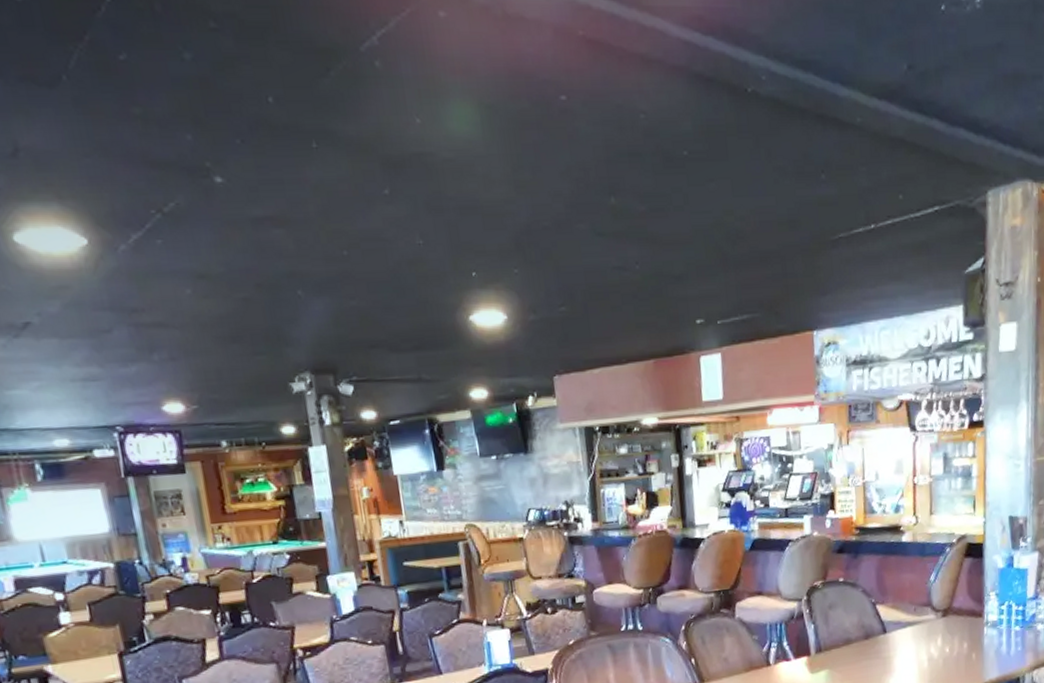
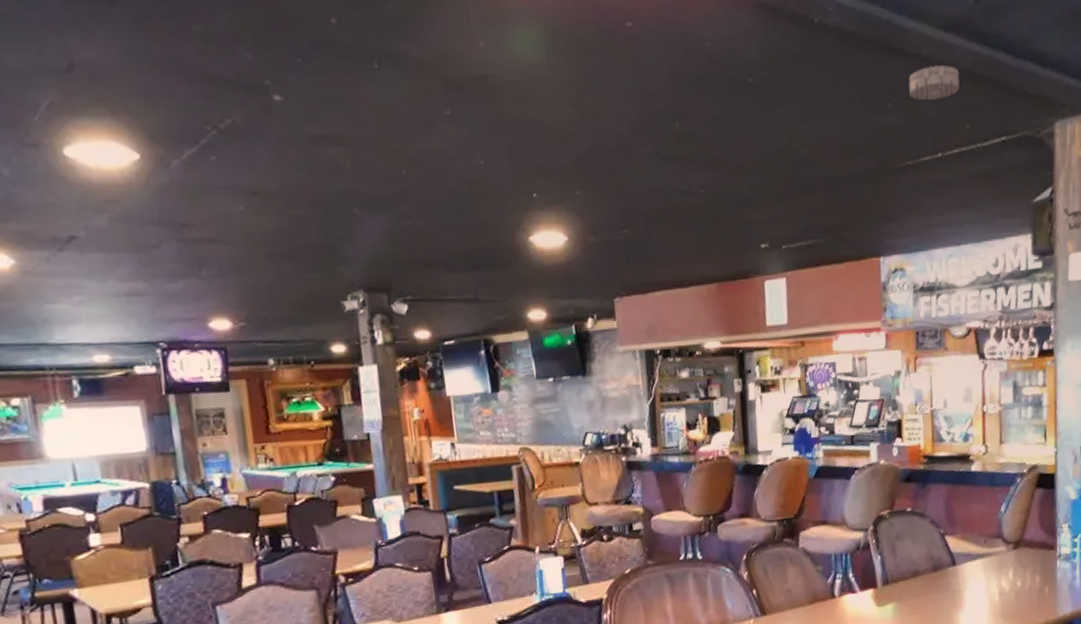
smoke detector: none [842,134,893,170] -> present [908,65,960,100]

